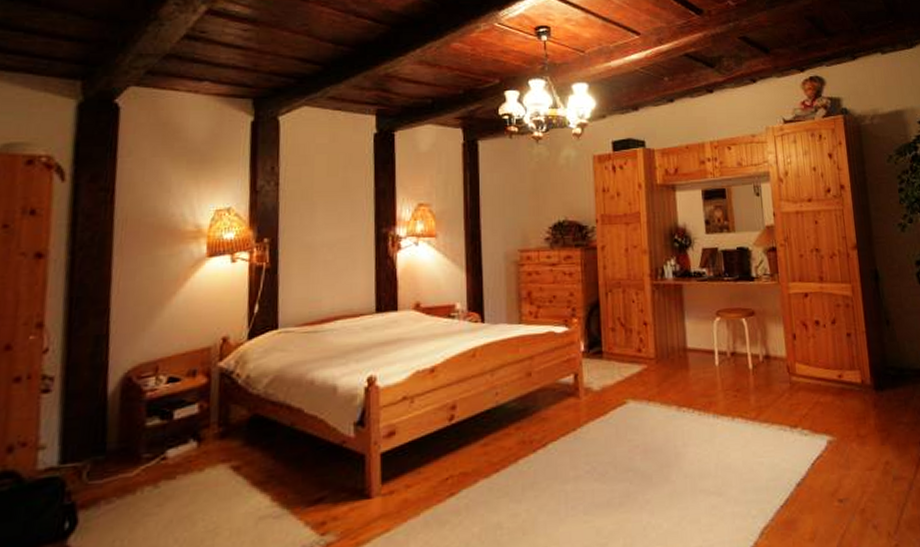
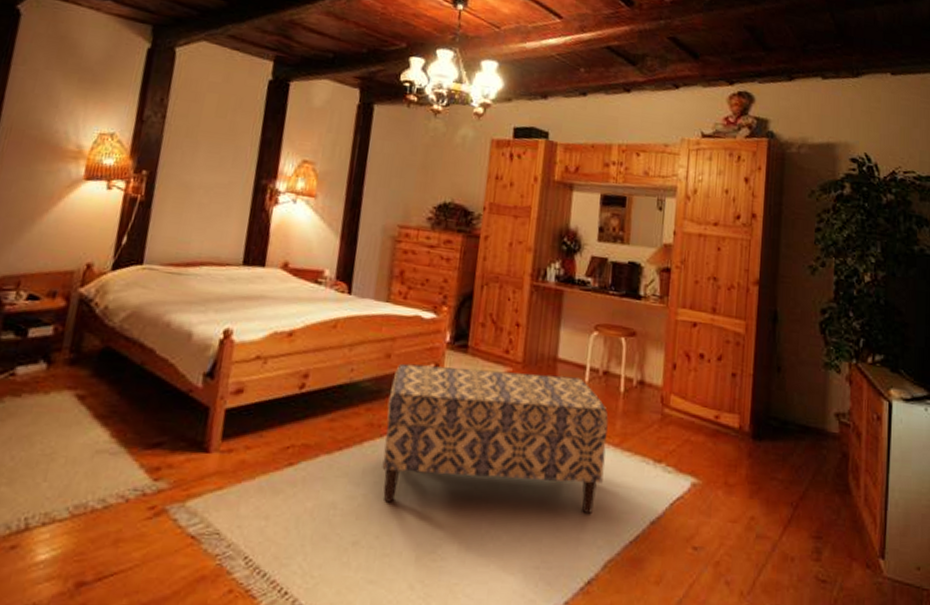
bench: none [535,363,747,513] -> present [382,363,609,514]

